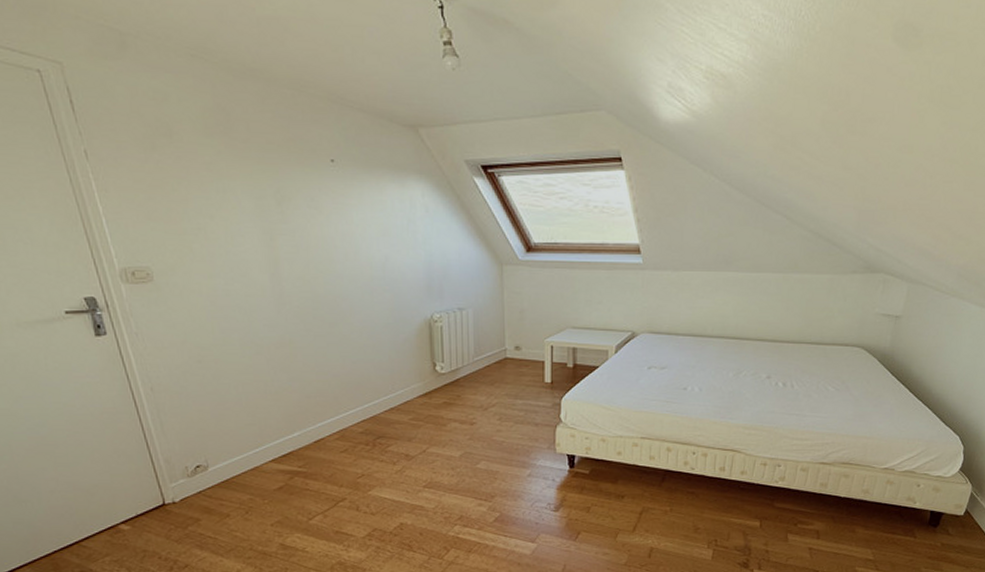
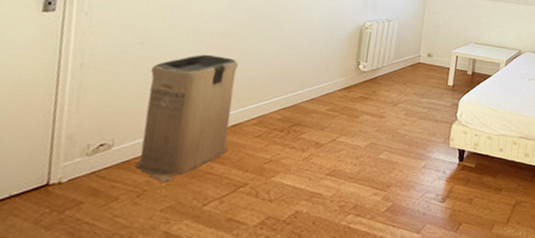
laundry basket: none [218,367,317,499] -> present [135,54,238,182]

